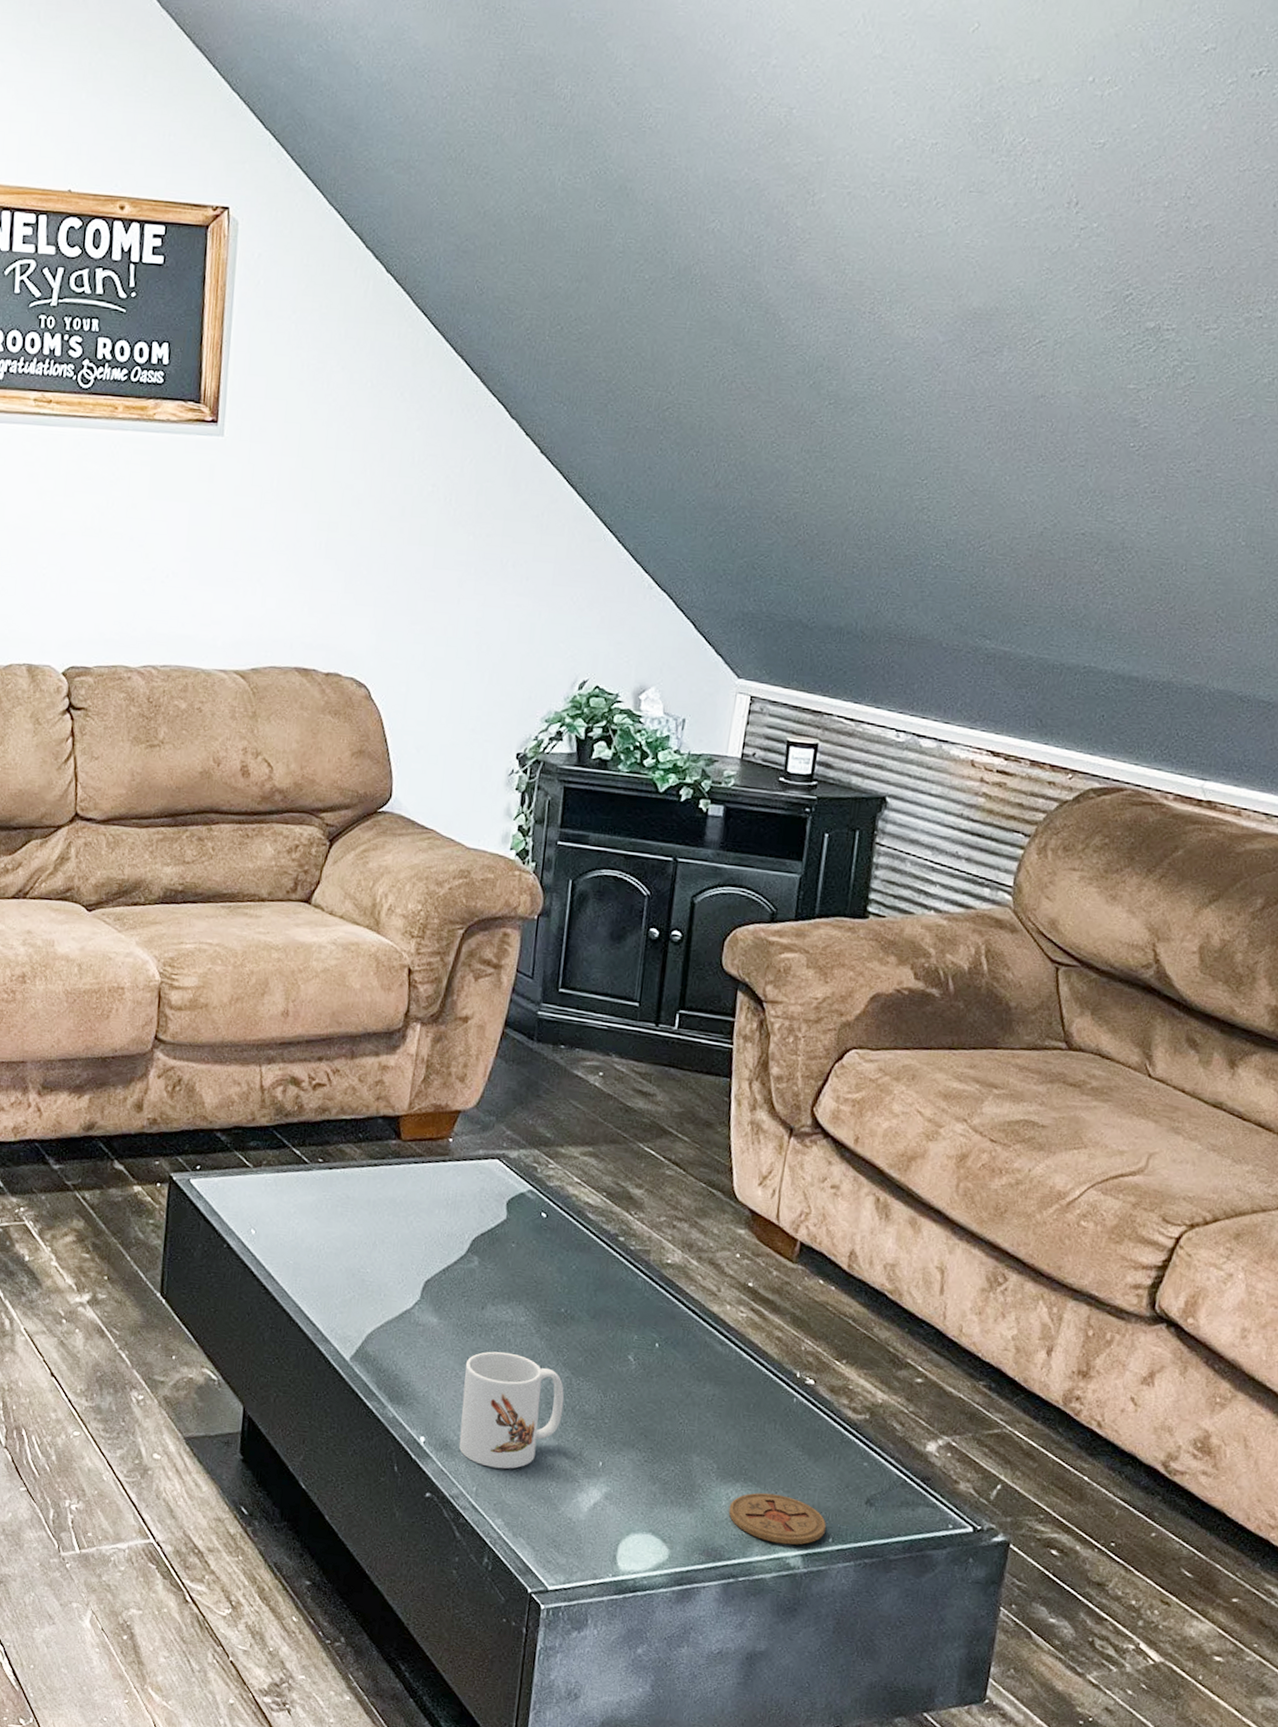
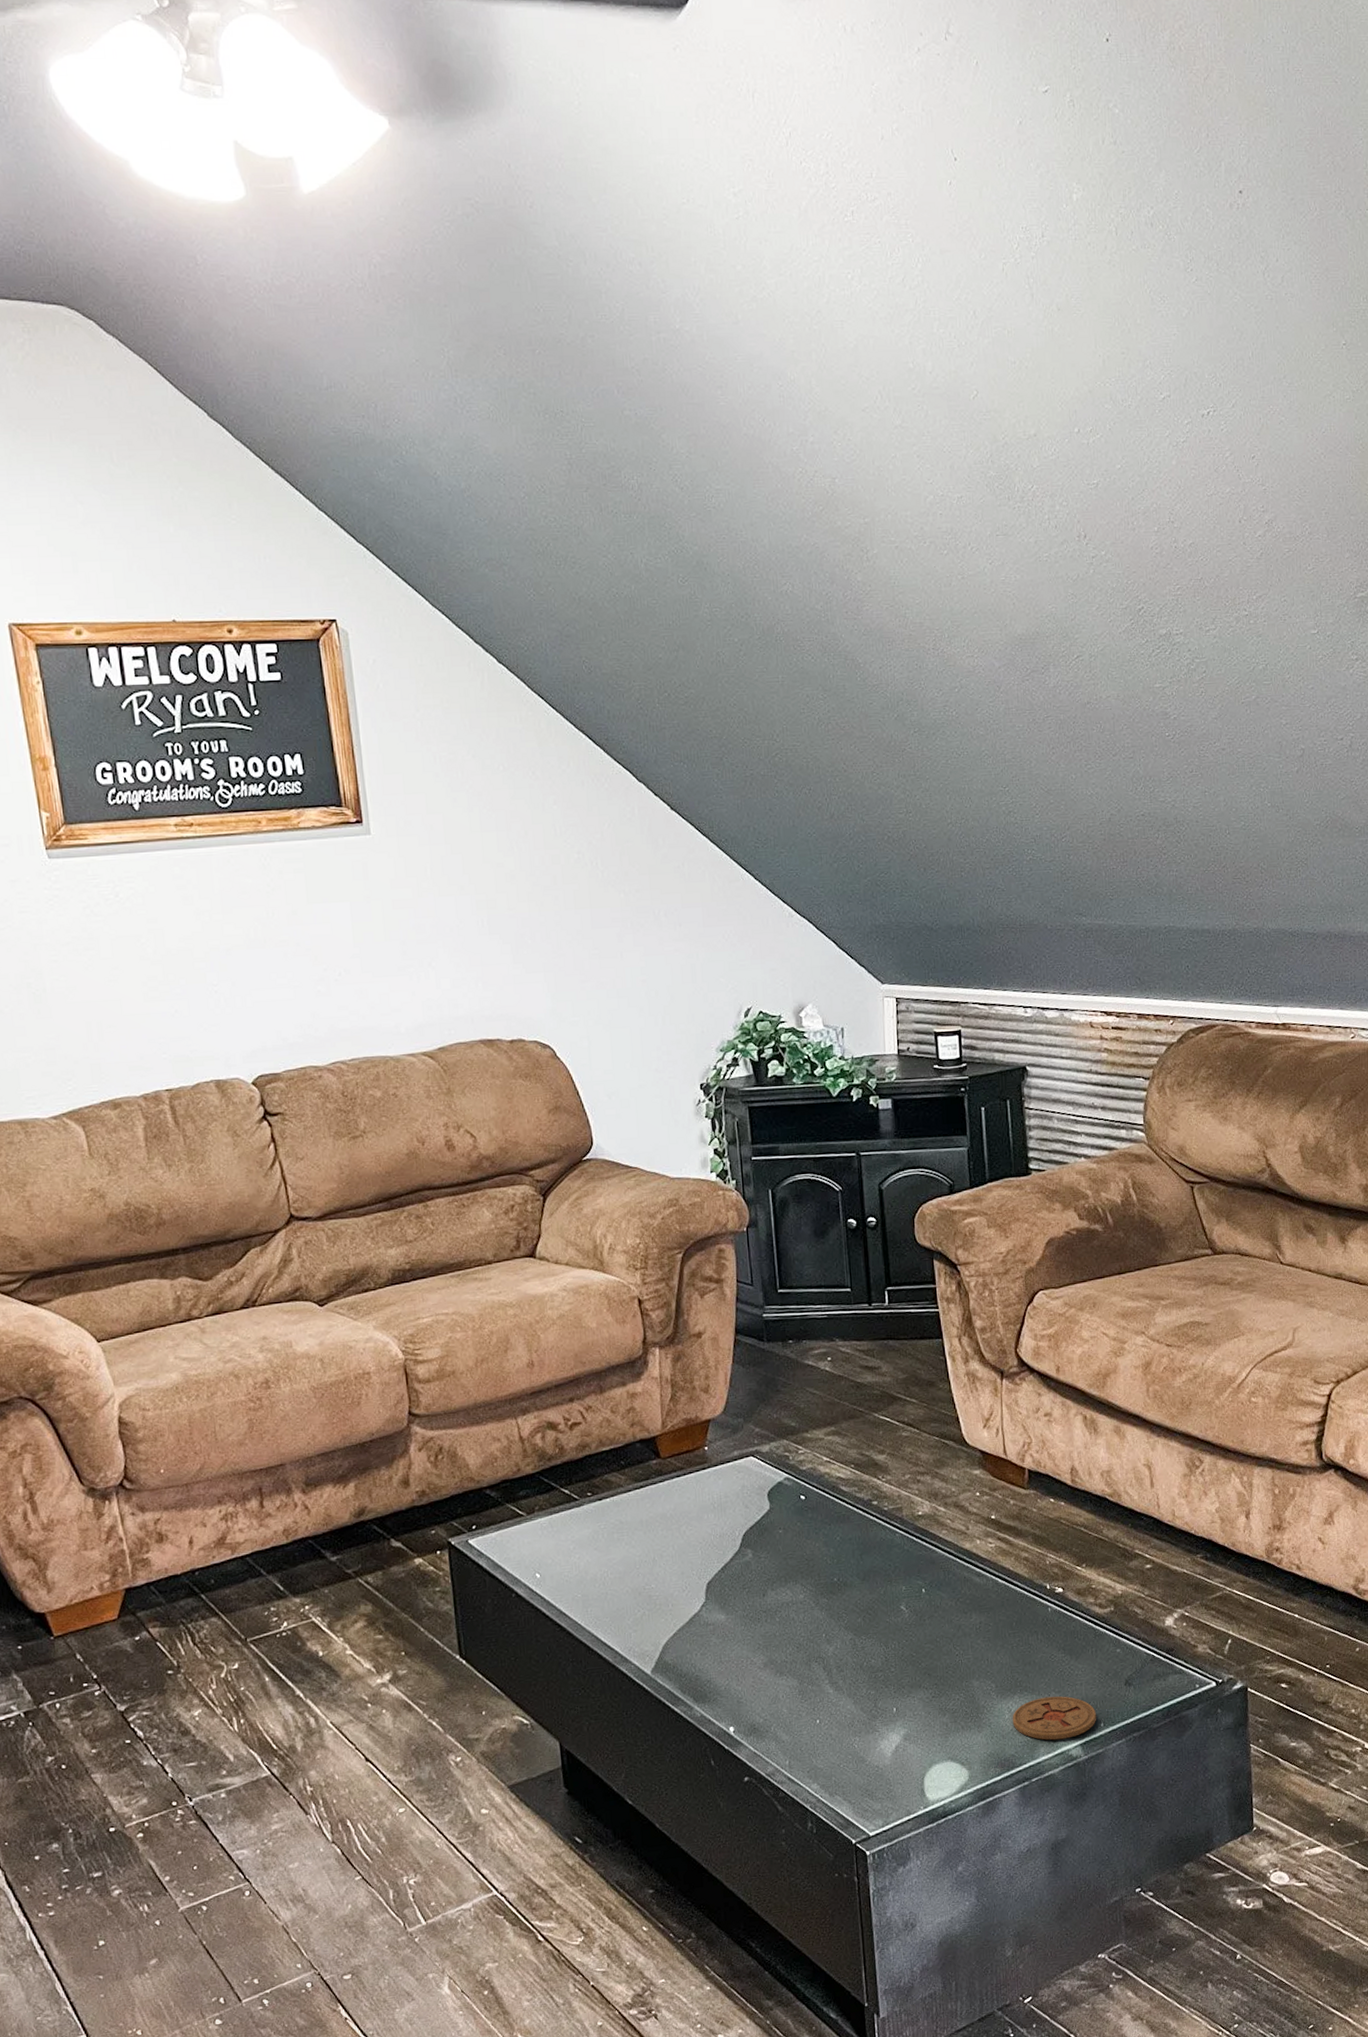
mug: present [458,1351,564,1469] -> none [758,1629,853,1739]

